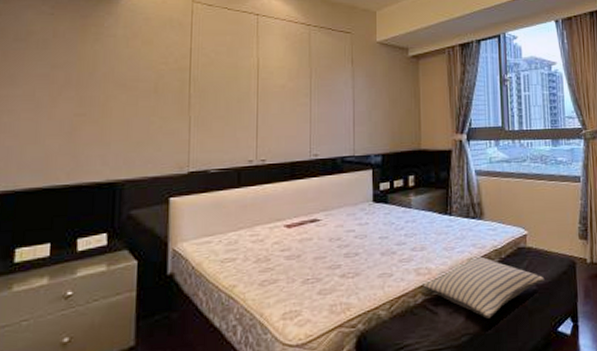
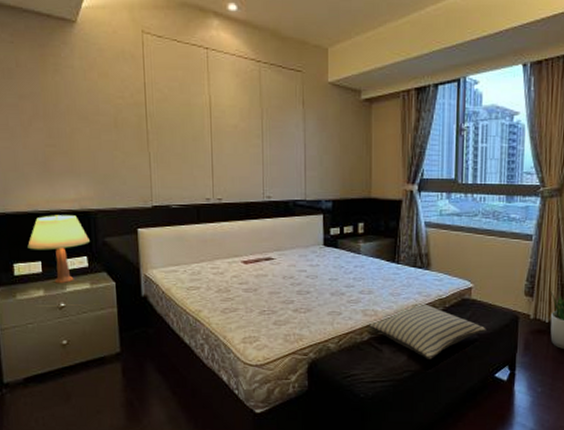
table lamp: none [36,187,114,269] -> present [27,213,91,284]

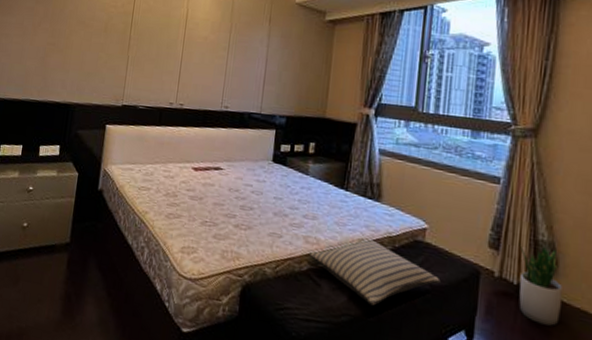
table lamp: present [27,213,91,284] -> none [15,103,66,169]

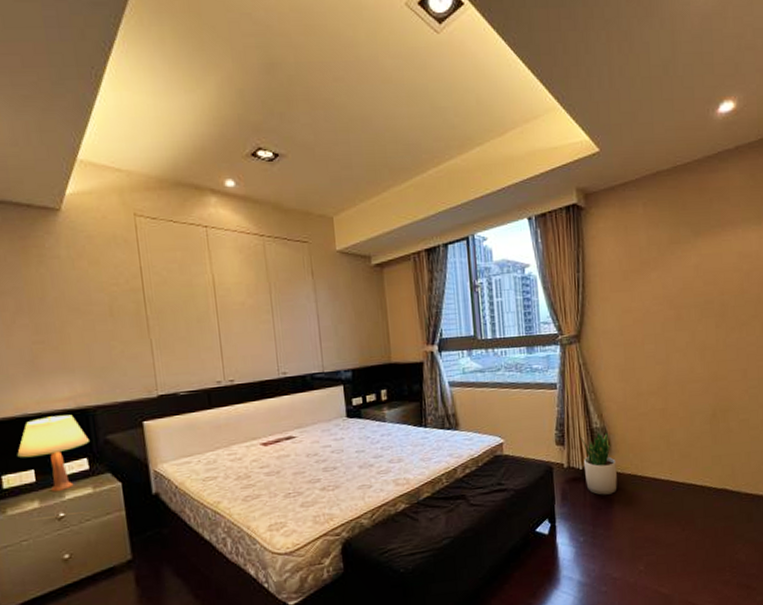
table lamp: none [15,103,66,169] -> present [17,414,91,493]
pillow: present [310,240,441,306] -> none [402,466,522,523]

